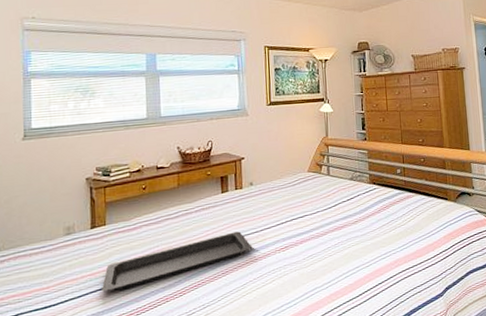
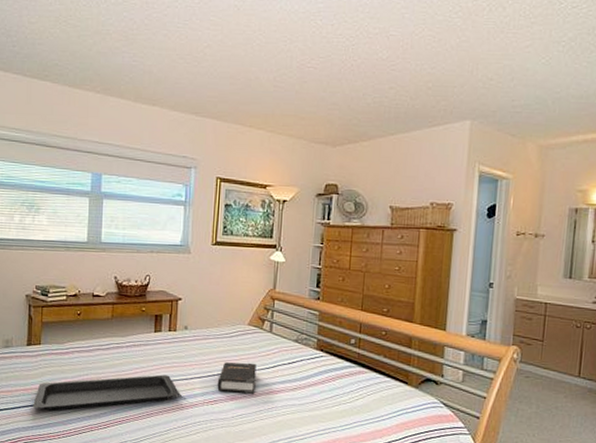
hardback book: none [286,205,321,238] -> present [217,362,257,394]

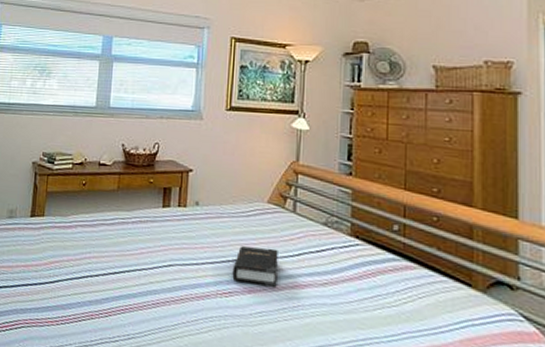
serving tray: present [33,374,179,411] -> none [32,257,189,293]

